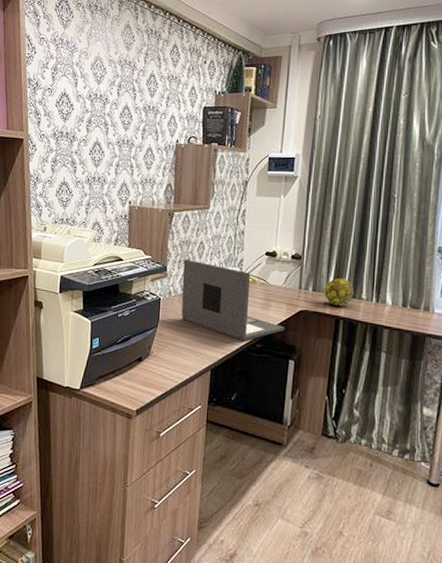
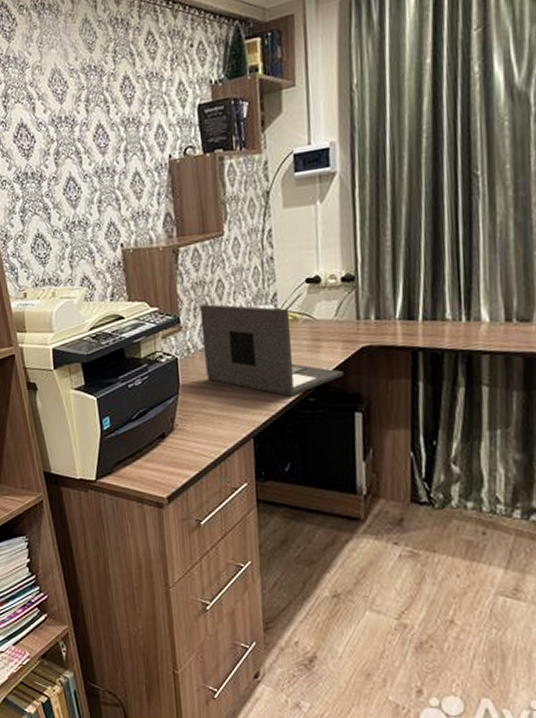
decorative ball: present [324,277,355,306] -> none [391,296,435,334]

